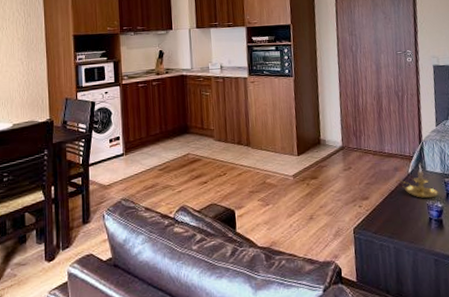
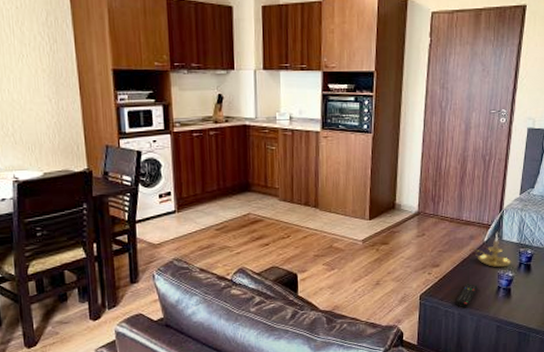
remote control: none [389,215,410,240] -> present [455,283,478,307]

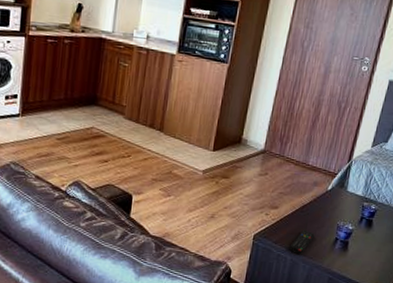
candle holder: present [473,232,512,268] -> none [315,182,354,220]

